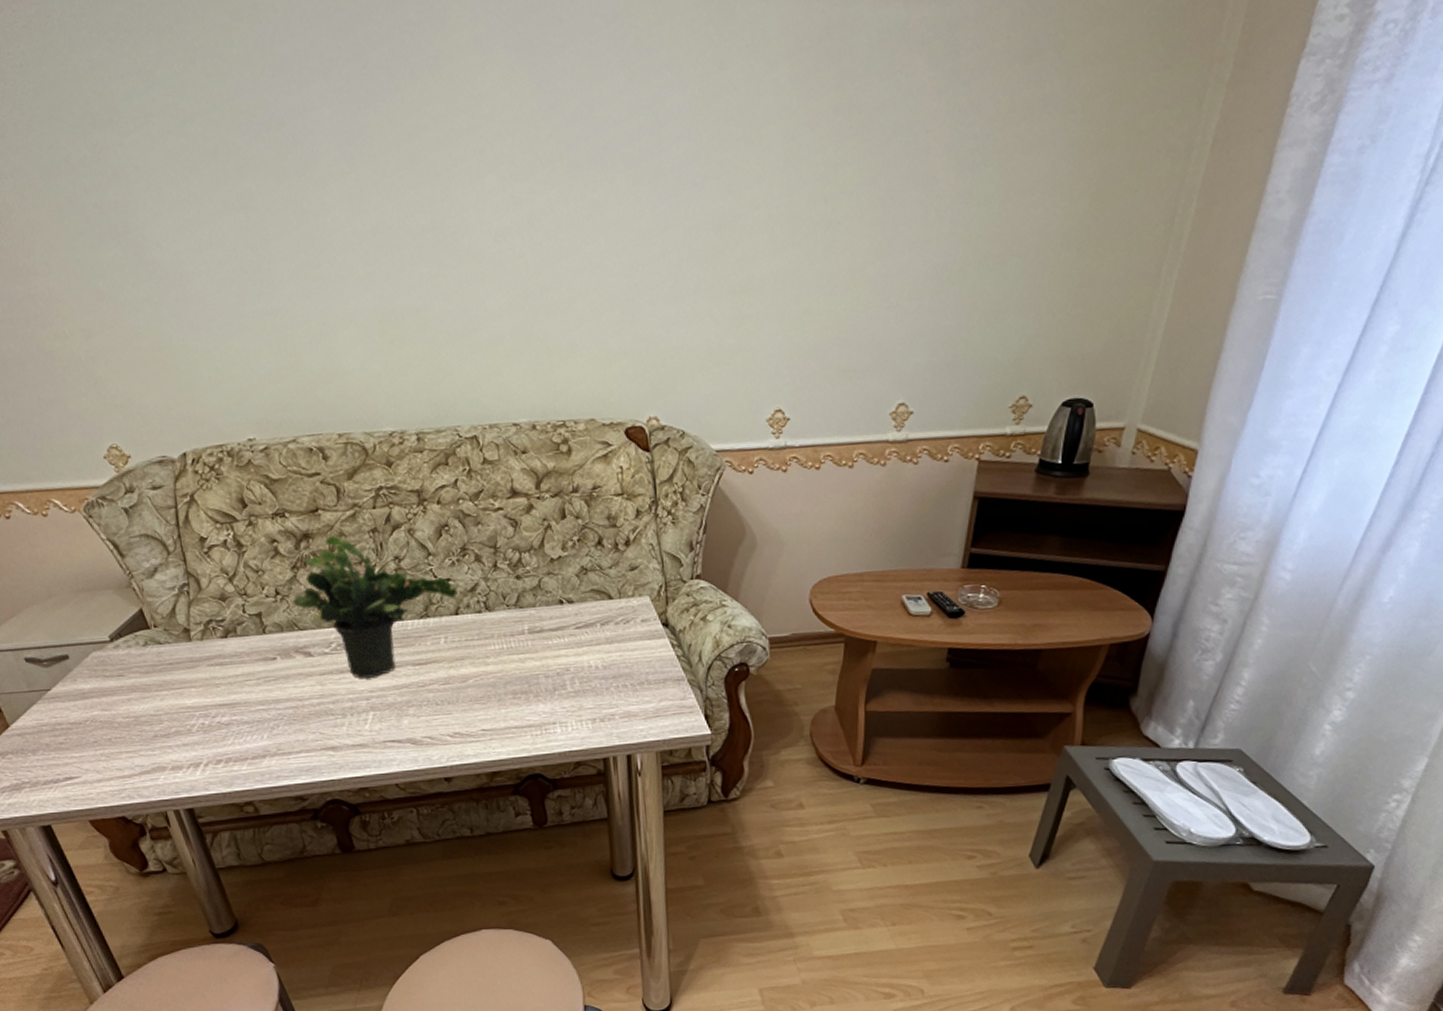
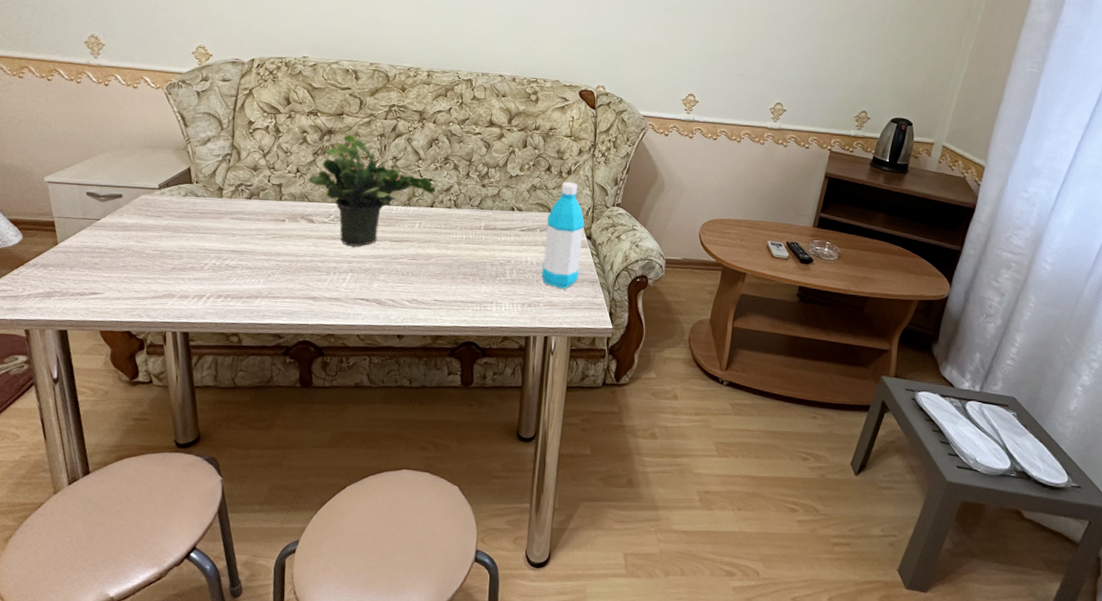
water bottle: none [607,555,659,694] -> present [542,182,585,289]

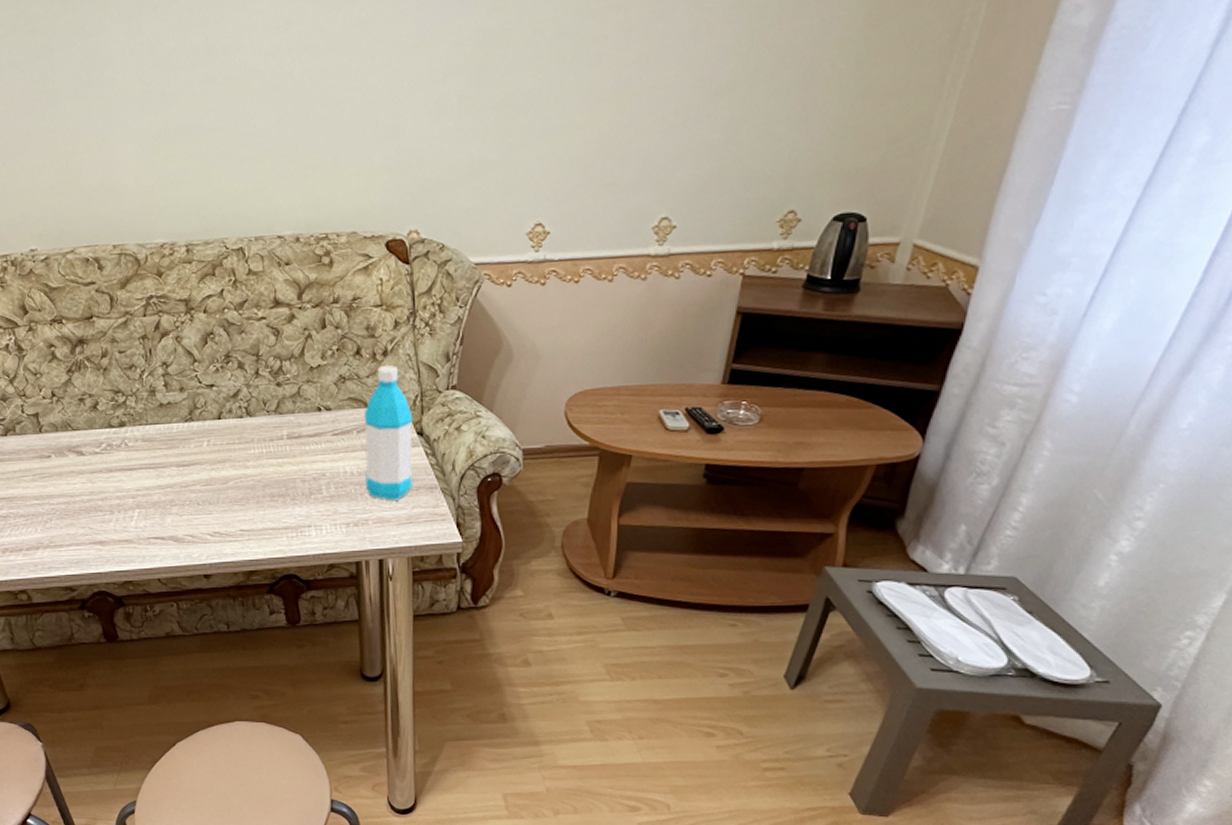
potted plant: present [308,134,437,247] -> none [67,341,222,477]

